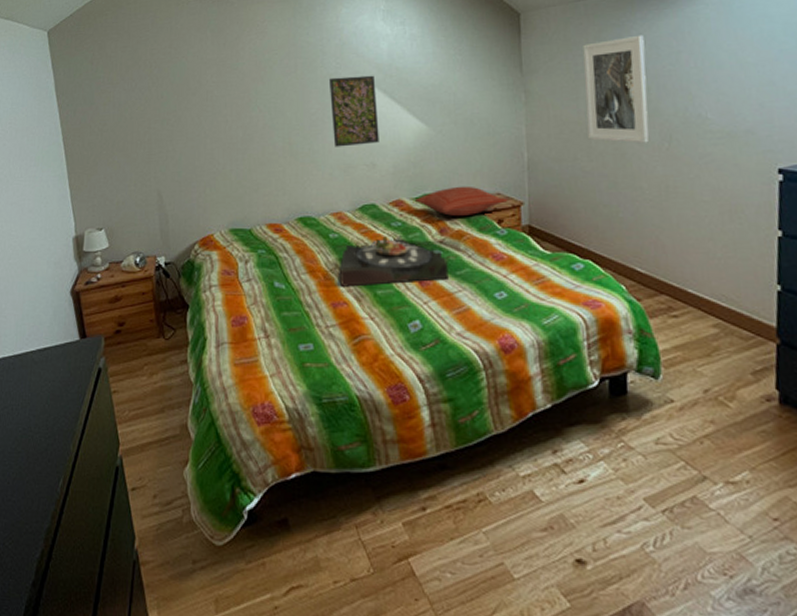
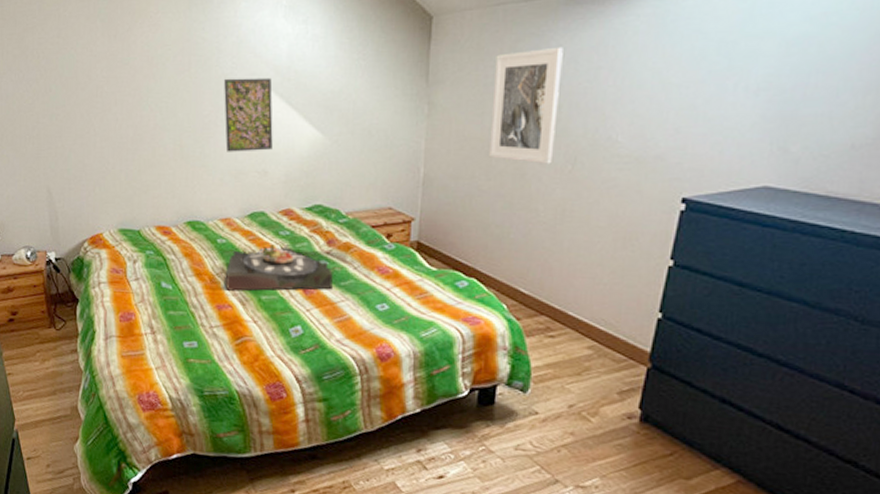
pillow: present [414,186,508,217] -> none [304,198,399,229]

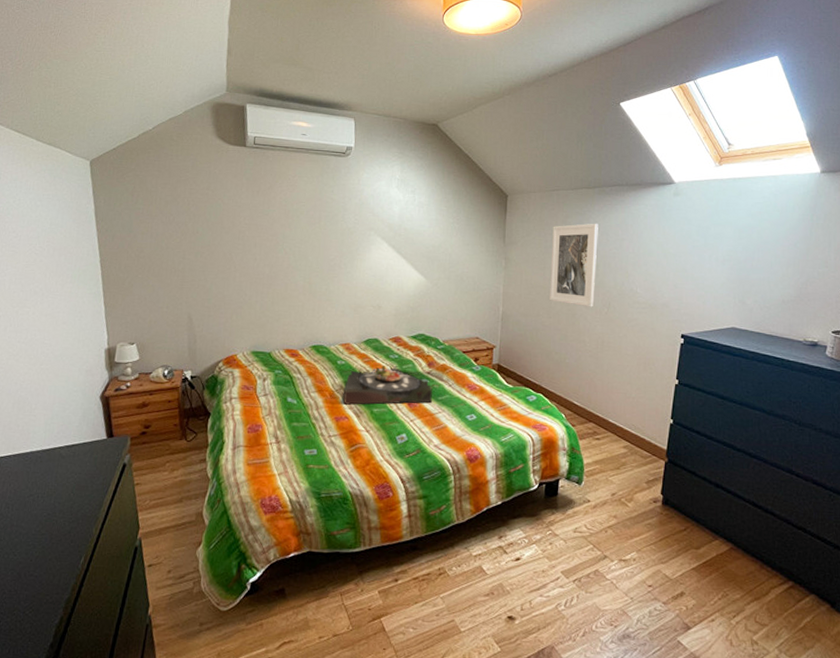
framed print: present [224,77,273,152] -> none [347,231,387,290]

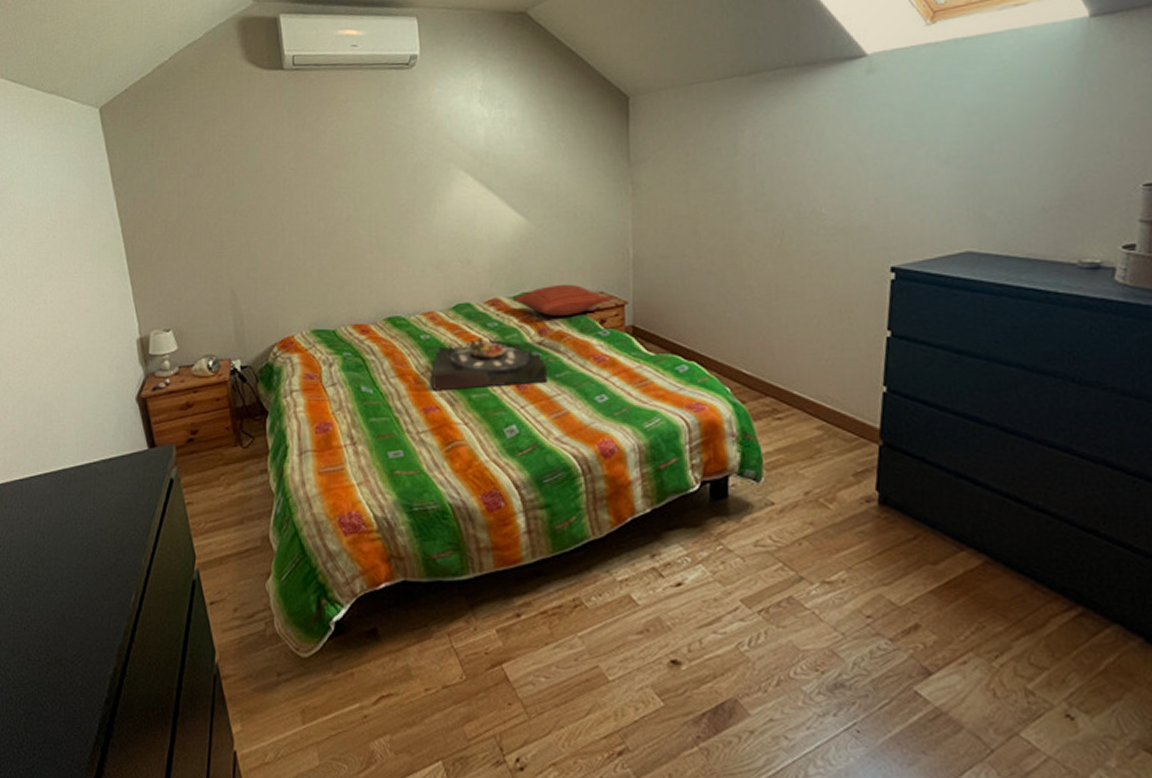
pillow: none [410,329,484,354] -> present [512,284,612,317]
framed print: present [550,223,598,307] -> none [695,122,761,240]

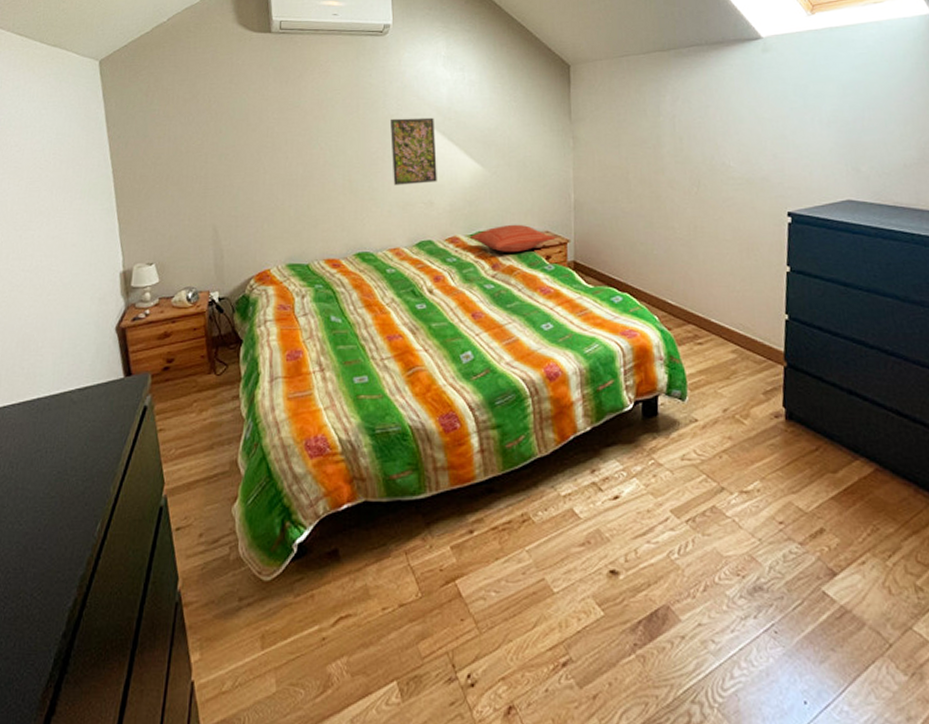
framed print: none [421,163,475,242] -> present [390,117,437,186]
serving tray: present [432,337,547,391] -> none [396,271,499,320]

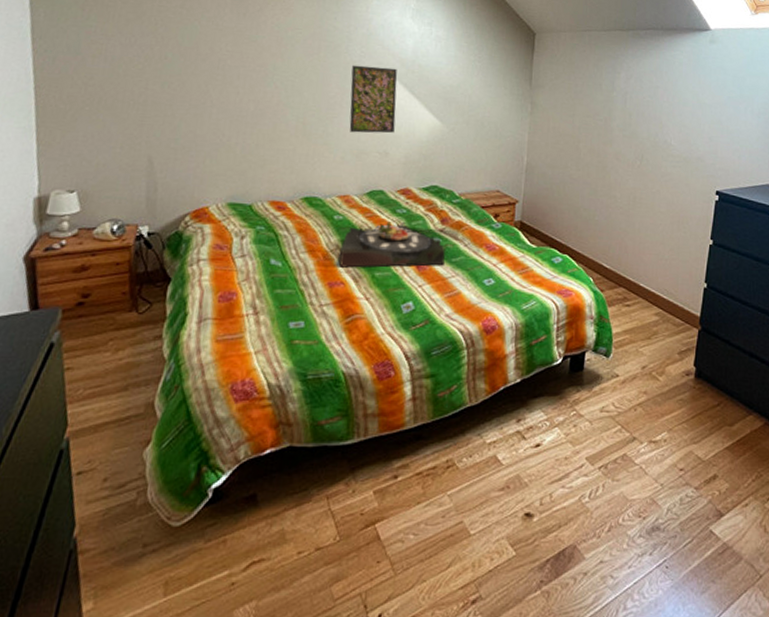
serving tray: none [396,271,499,320] -> present [339,222,445,268]
pillow: present [469,224,556,253] -> none [421,181,506,209]

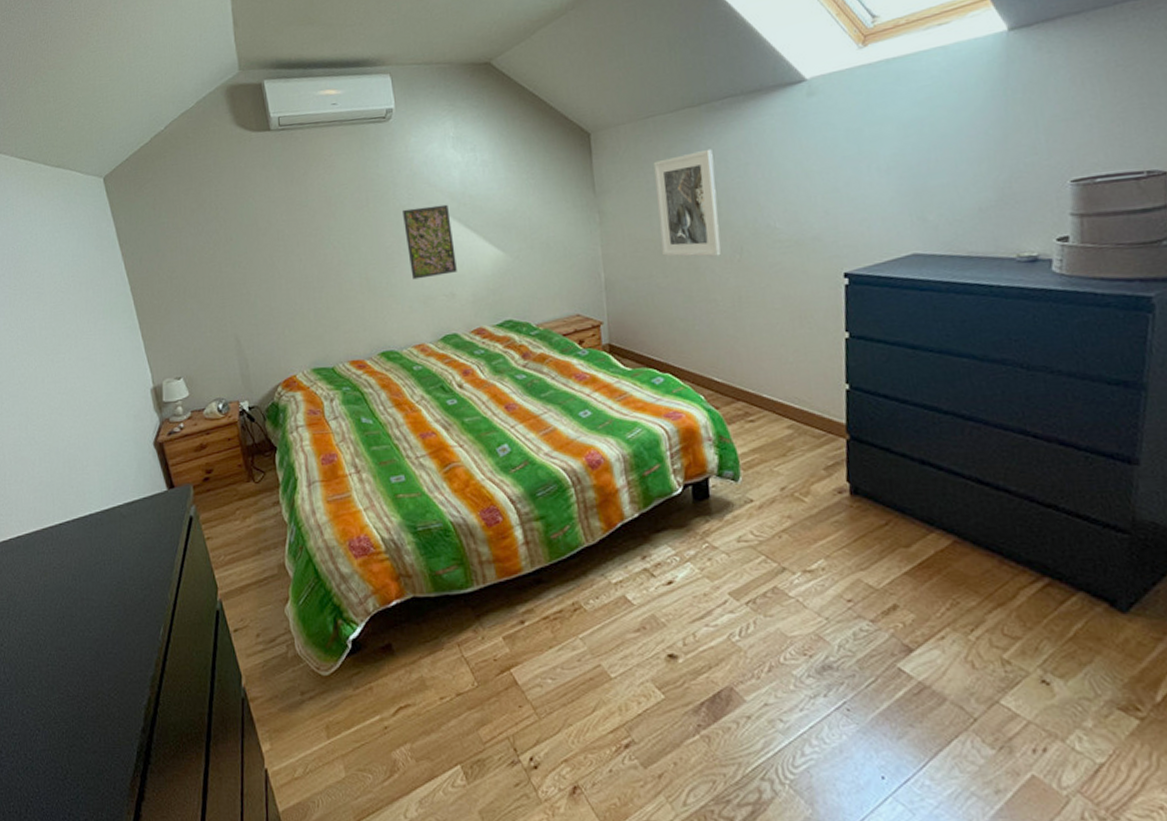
serving tray: present [339,222,445,268] -> none [426,363,534,418]
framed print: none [579,68,632,160] -> present [653,149,721,257]

